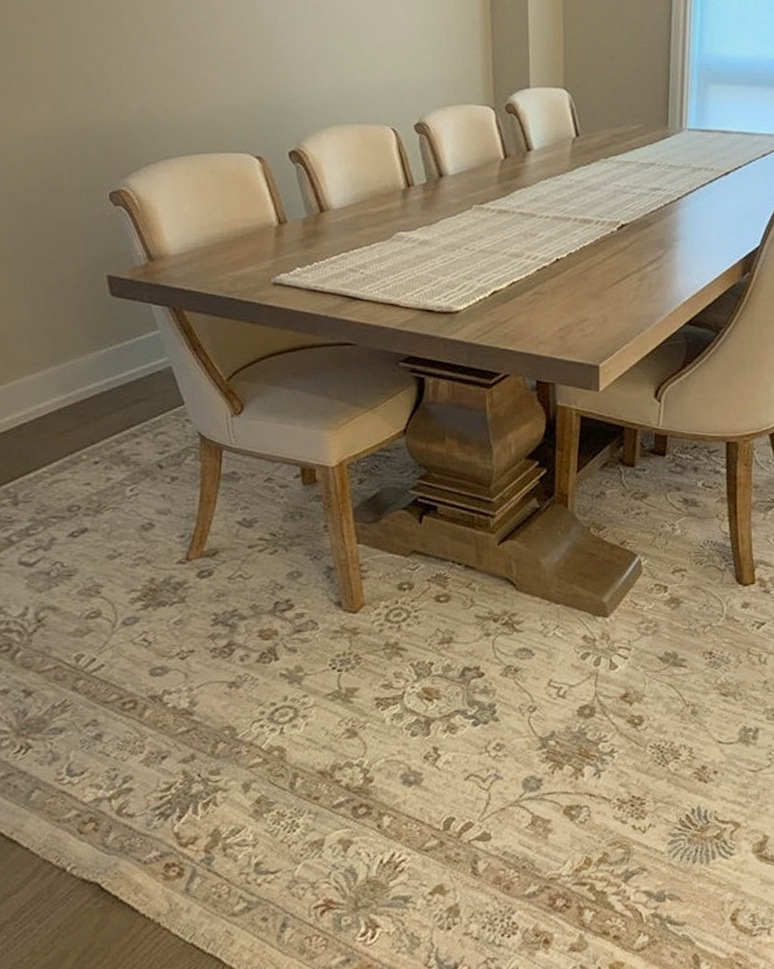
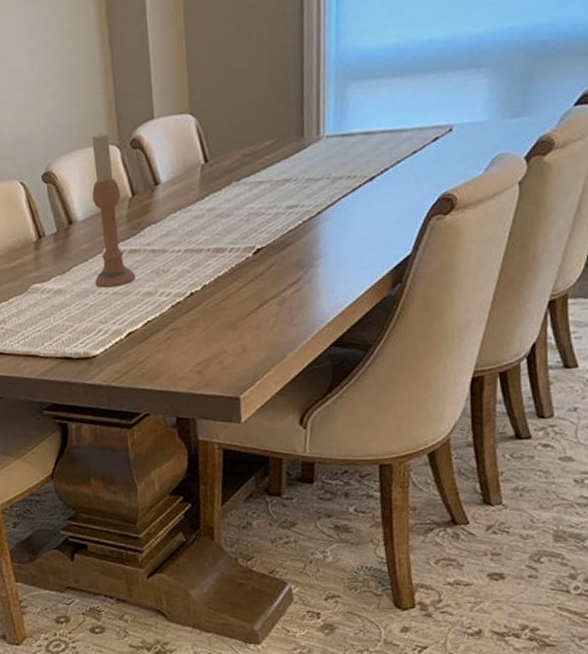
candlestick: none [462,93,503,245] -> present [92,133,135,288]

